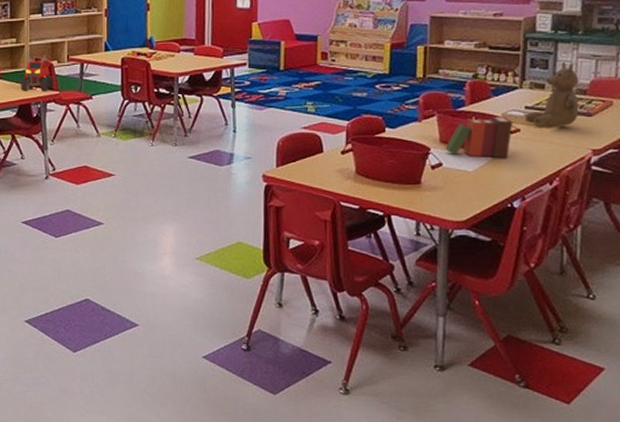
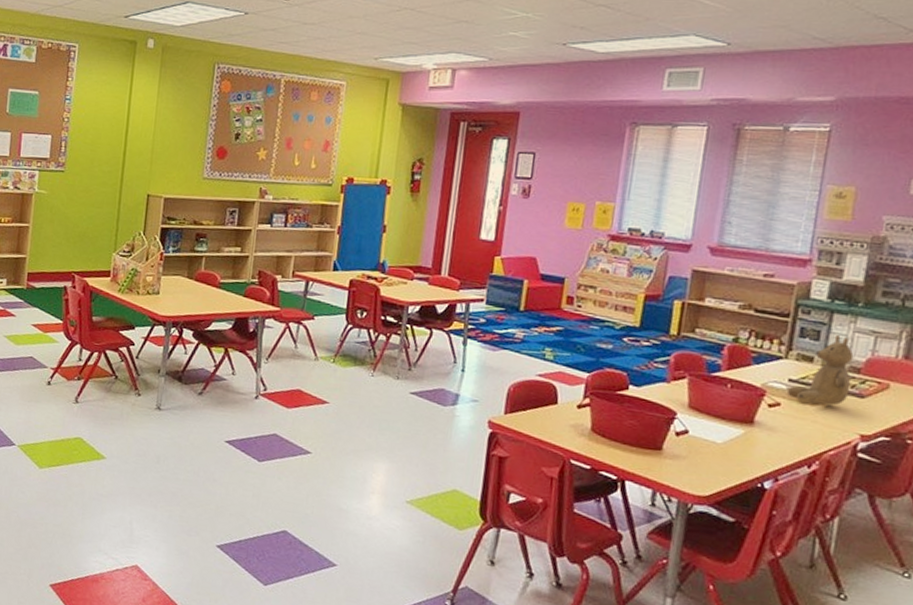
toy truck: present [21,53,54,92] -> none [240,265,276,308]
books: present [445,116,512,159] -> none [693,385,773,434]

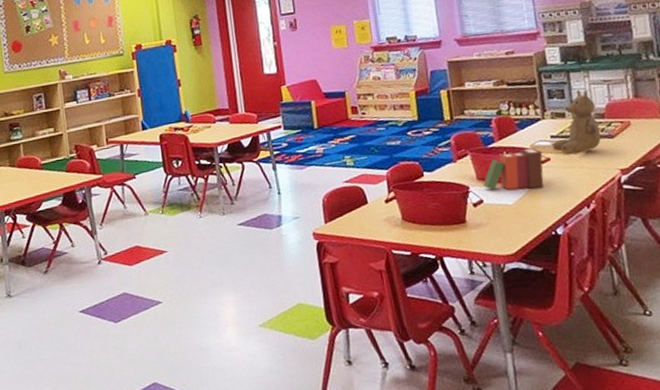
books: none [693,385,773,434] -> present [483,147,544,190]

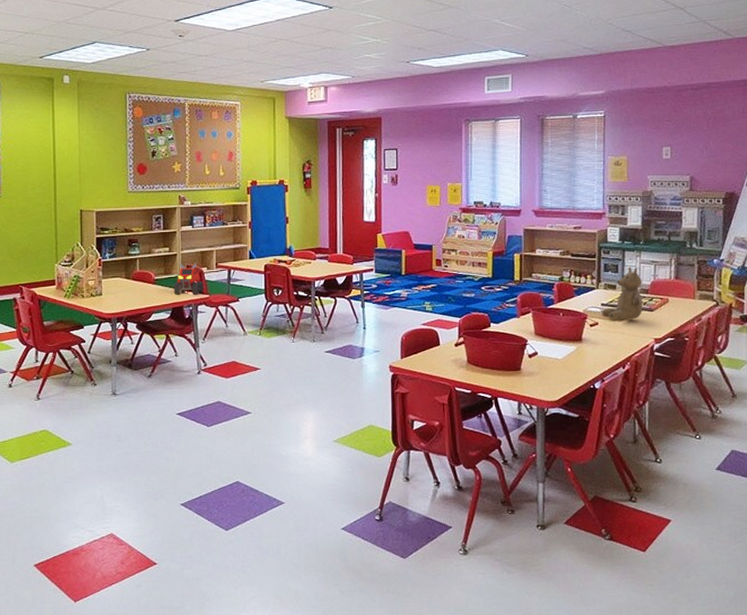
toy truck: none [62,139,96,180] -> present [174,261,204,296]
books: present [483,147,544,190] -> none [539,312,592,348]

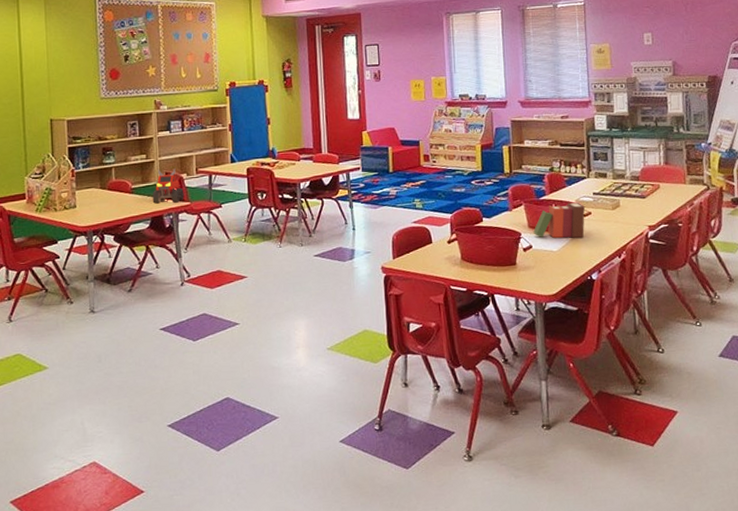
books: none [539,312,592,348] -> present [533,202,585,239]
teddy bear: present [601,266,643,321] -> none [593,153,635,210]

